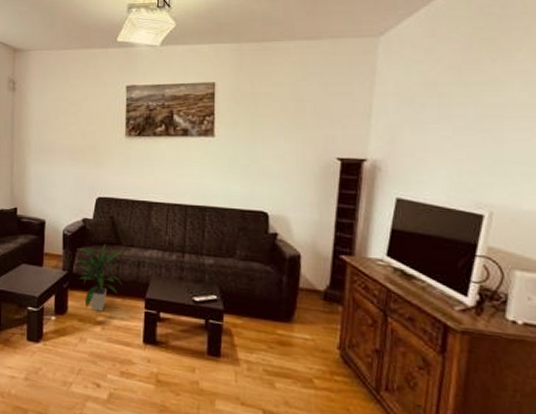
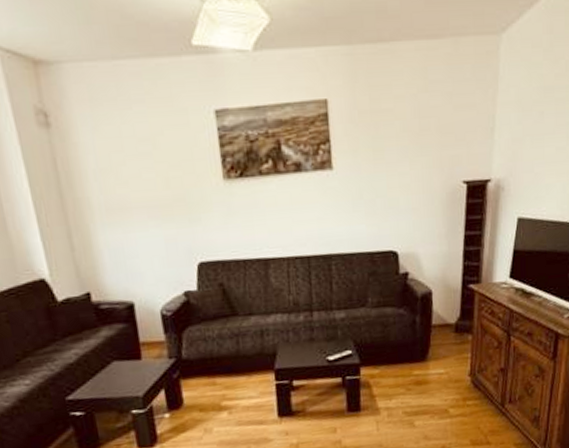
indoor plant: present [76,243,122,311] -> none [182,317,245,396]

